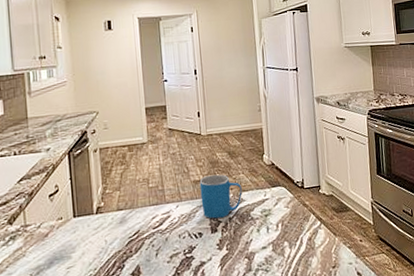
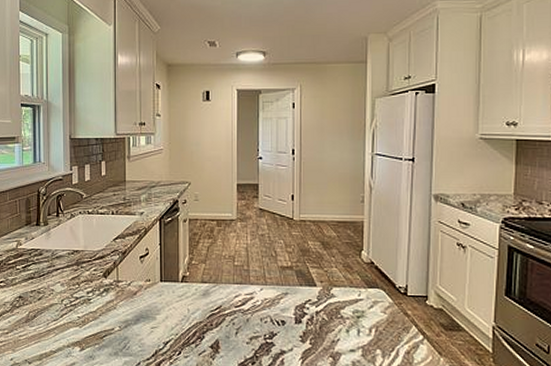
mug: present [199,174,242,219] -> none [287,263,333,310]

